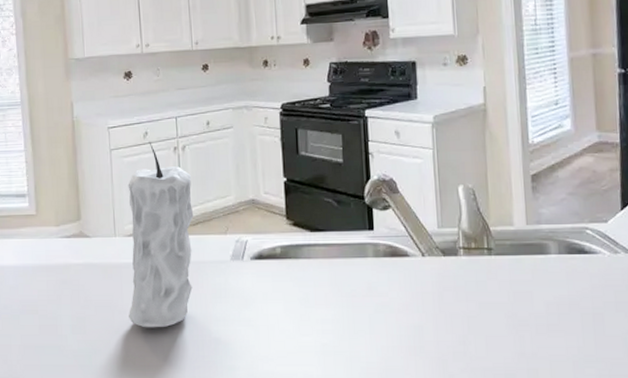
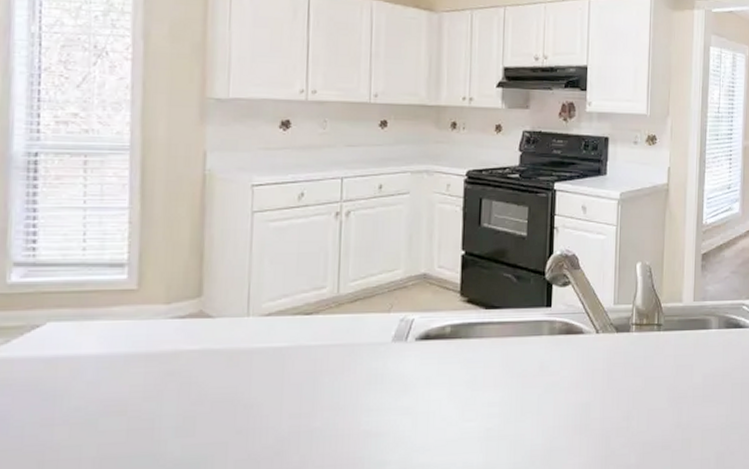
candle: present [128,141,194,328] -> none [256,204,353,425]

